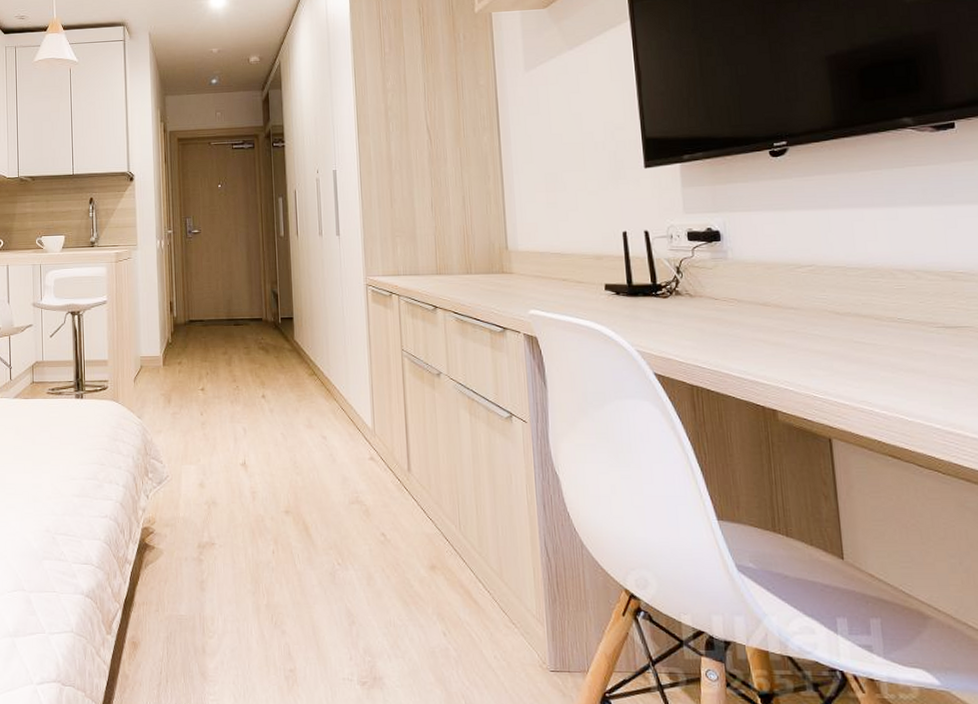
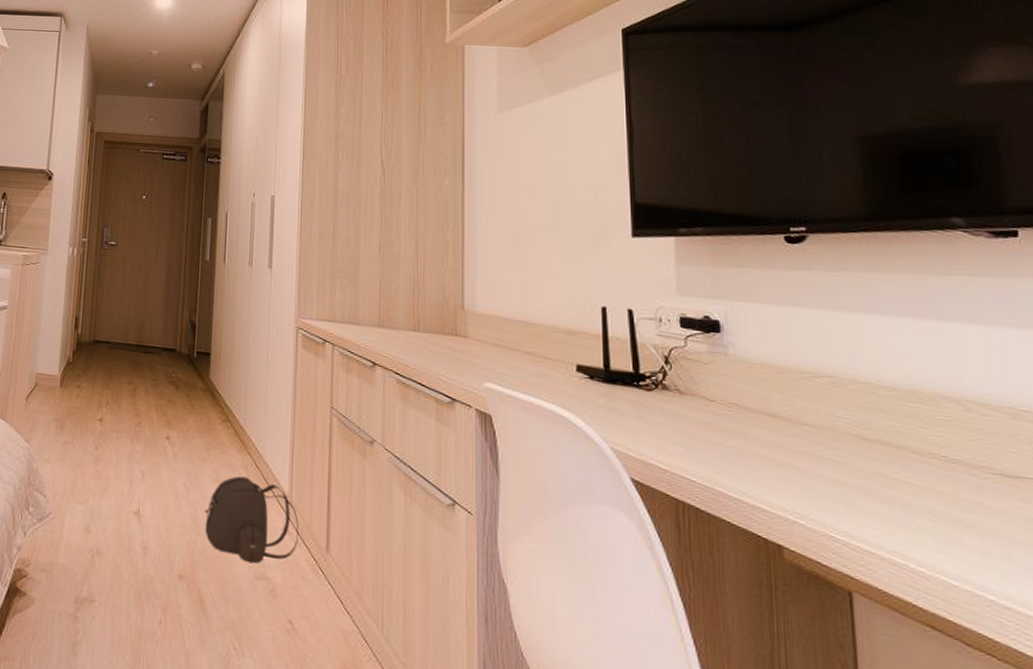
backpack: none [301,419,384,492] -> present [204,476,299,564]

